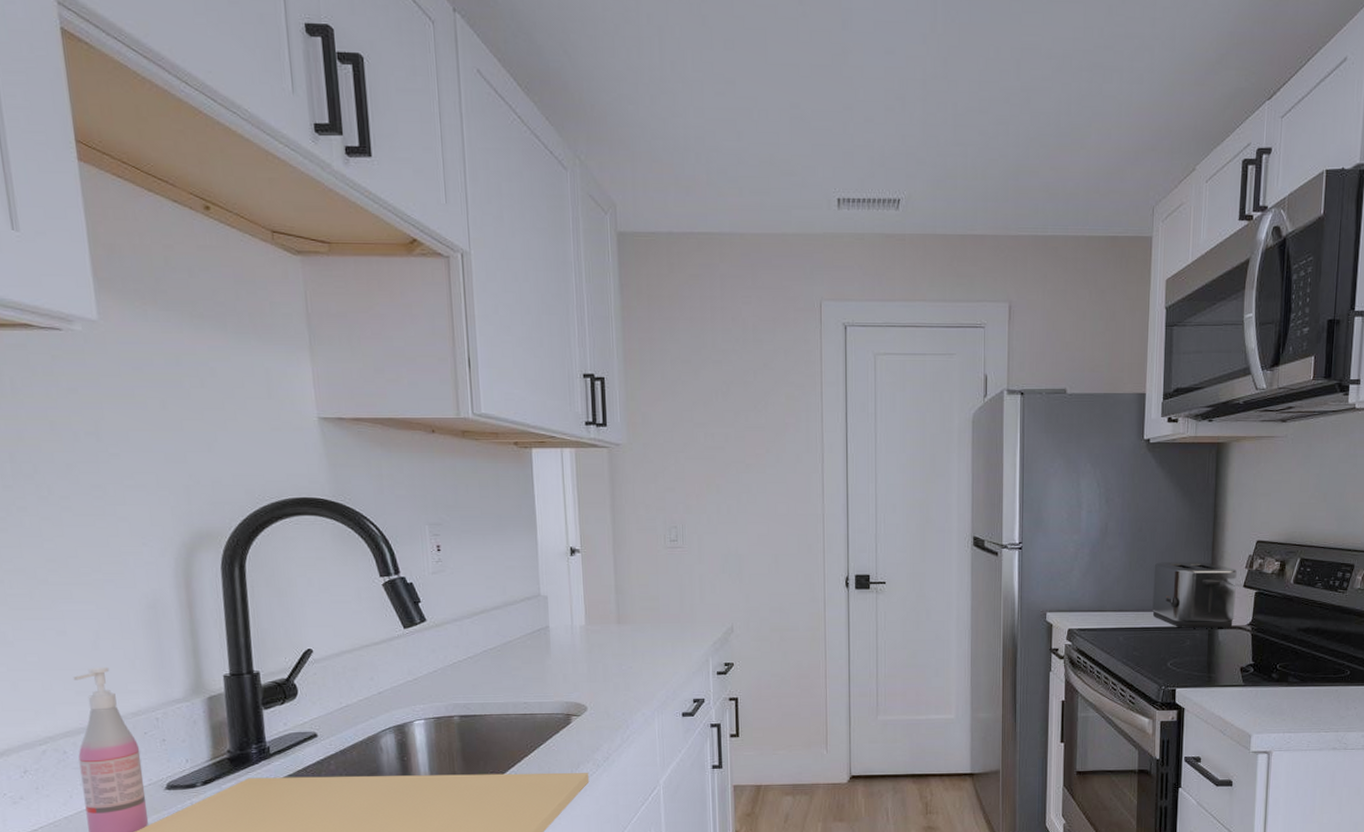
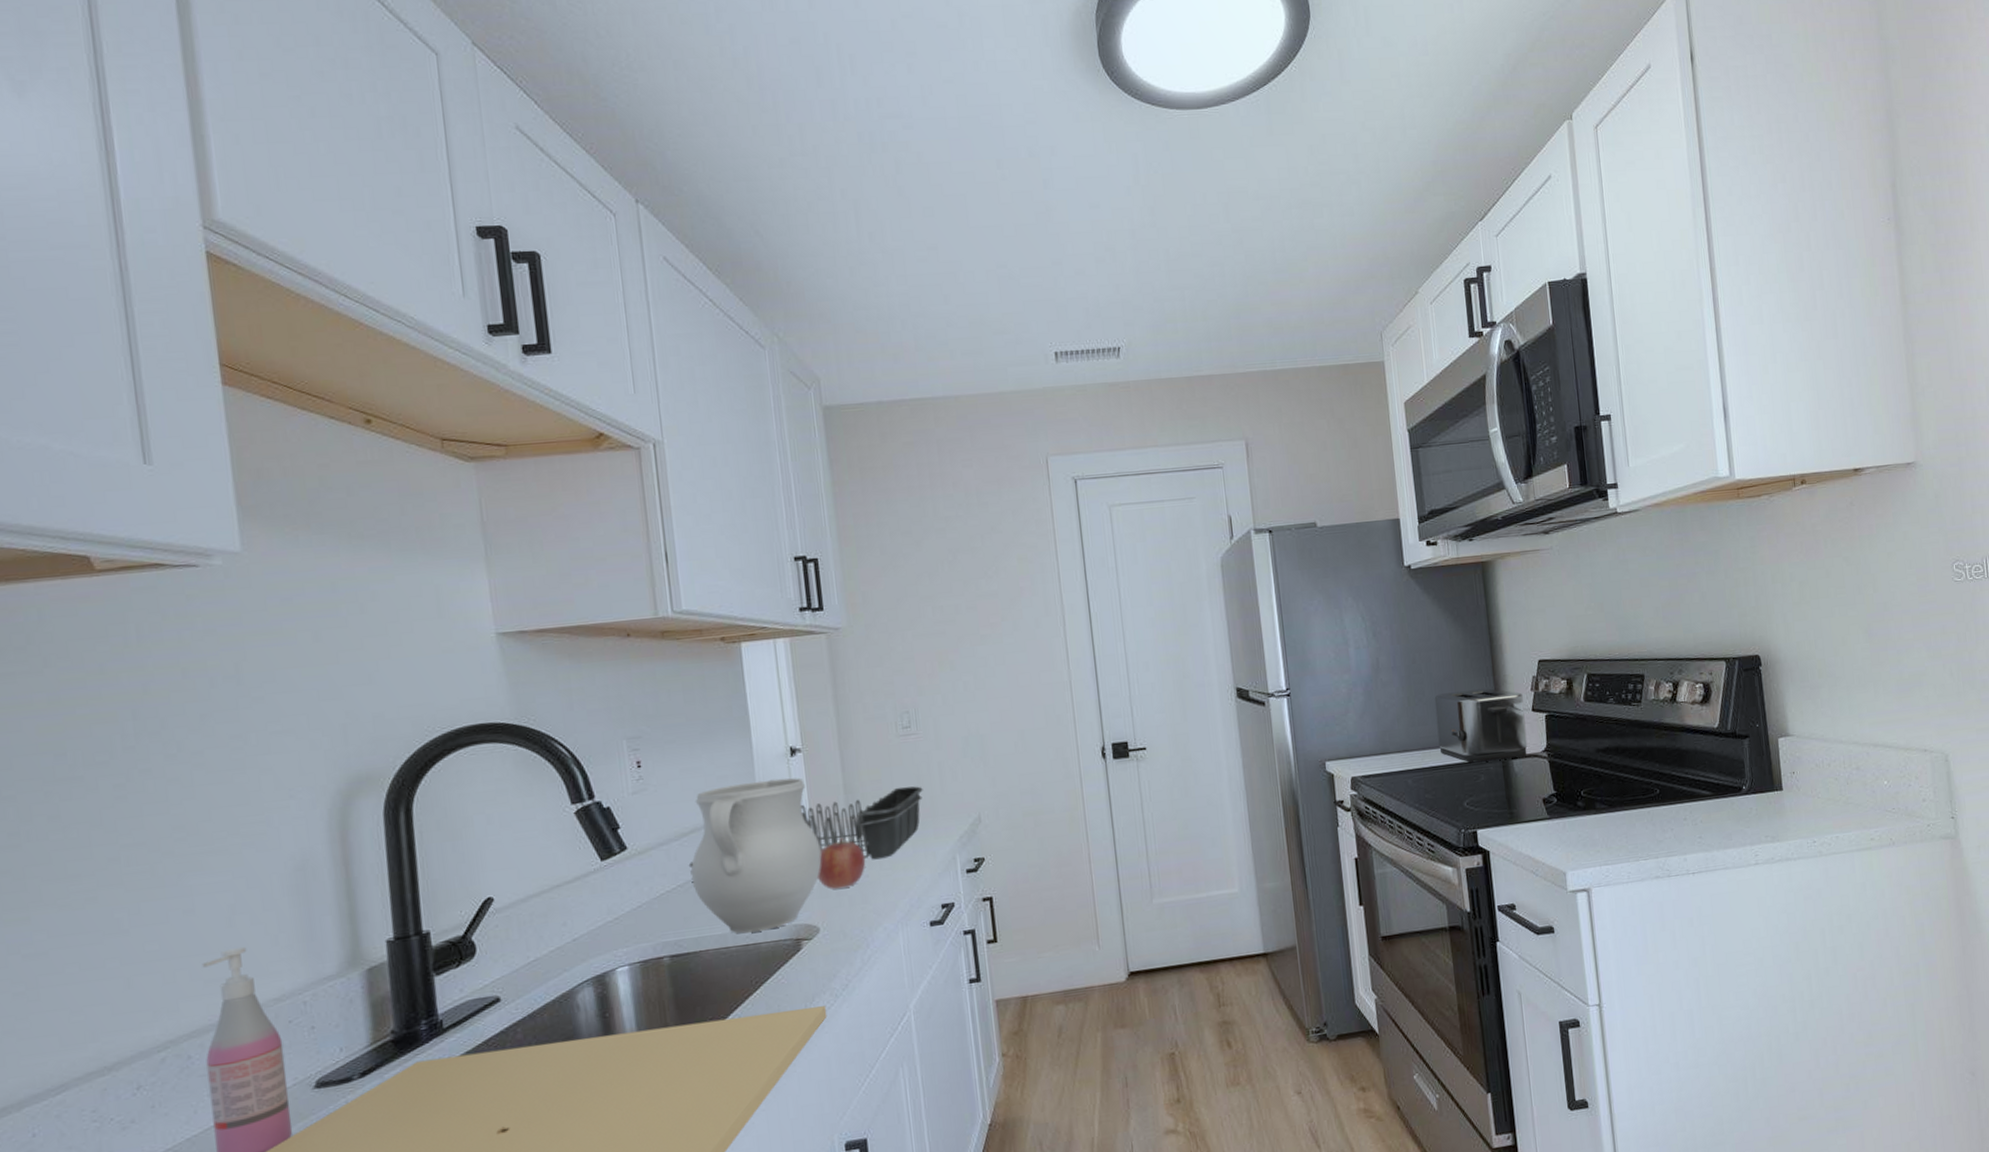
dish rack: none [478,593,684,654] -> present [688,786,923,875]
ceramic jug: none [479,574,593,704] -> present [690,777,822,934]
fruit: none [588,631,631,675] -> present [818,837,866,890]

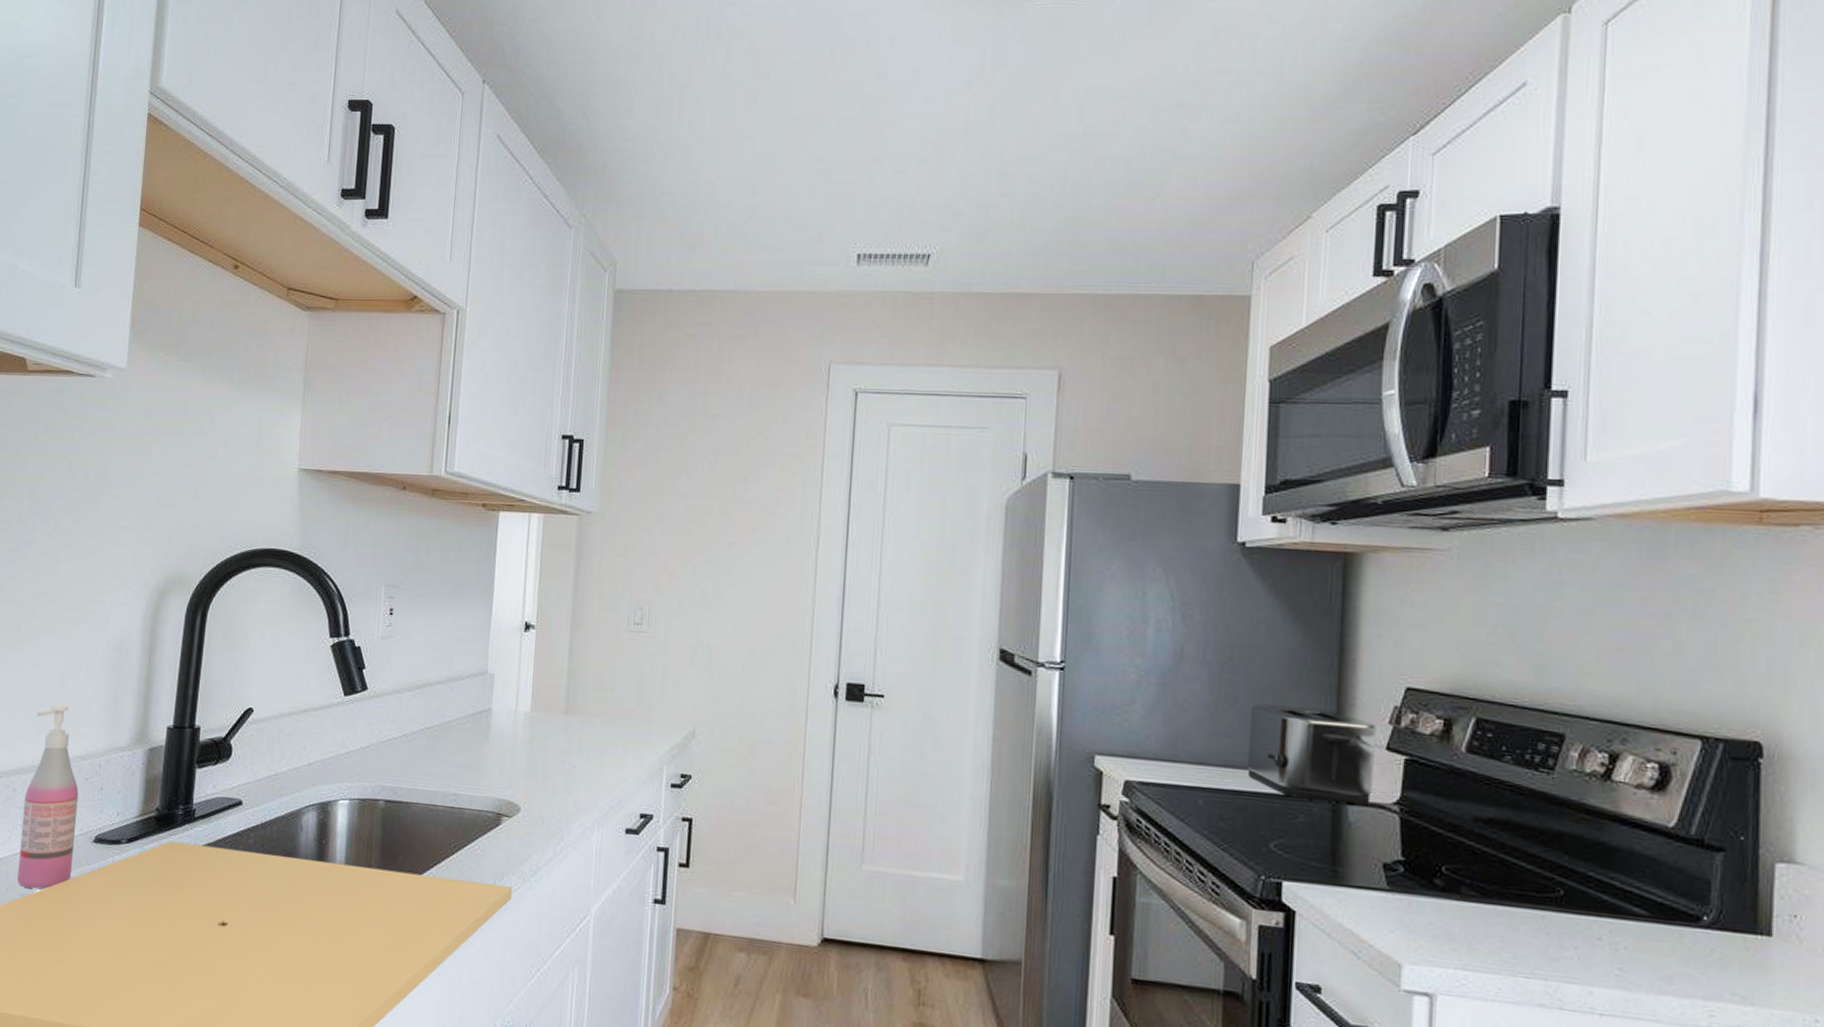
dish rack: present [688,786,923,875] -> none [416,682,643,753]
ceramic jug: present [690,777,822,934] -> none [416,648,536,798]
fruit: present [818,837,866,890] -> none [528,722,576,774]

